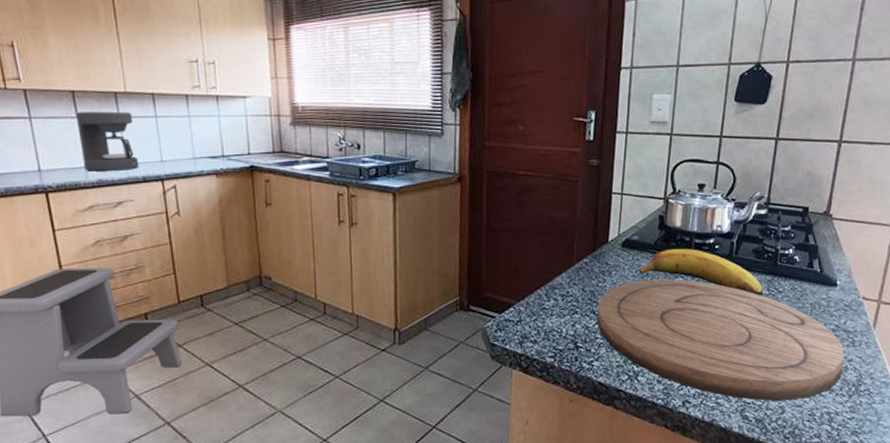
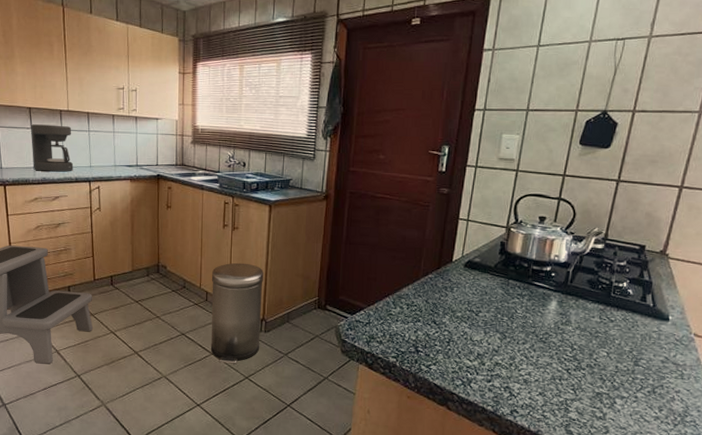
pedal bin: none [328,264,395,387] -> present [210,262,264,364]
cutting board: present [597,279,844,401] -> none [437,298,672,422]
fruit: present [638,248,764,296] -> none [478,272,596,323]

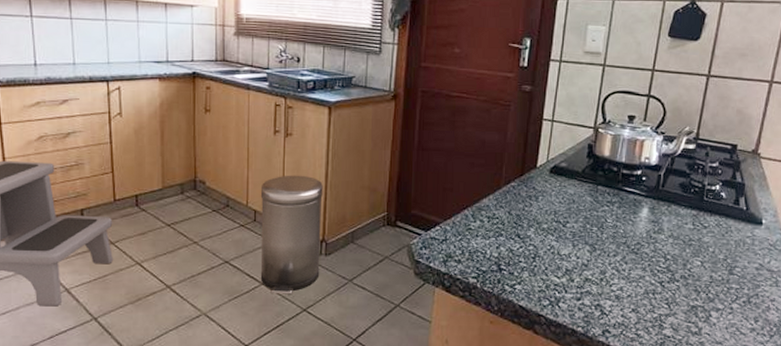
coffee maker: present [31,124,74,173] -> none [31,11,87,71]

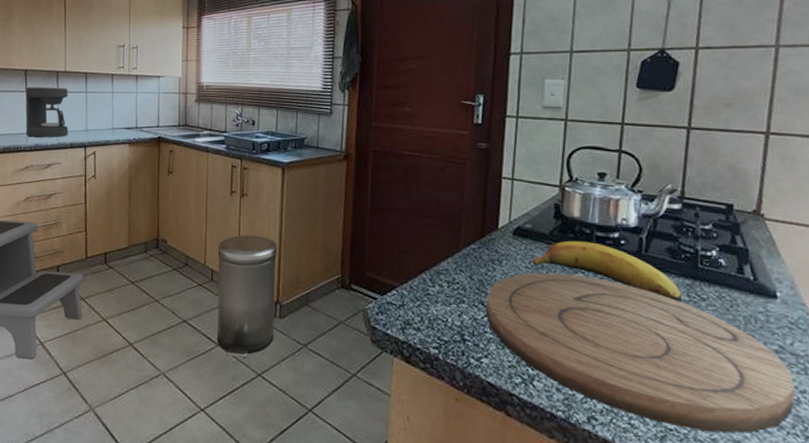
coffee maker: none [31,11,87,71] -> present [25,87,69,138]
cutting board: none [522,207,767,336] -> present [486,273,795,433]
fruit: none [565,177,689,230] -> present [532,240,683,302]

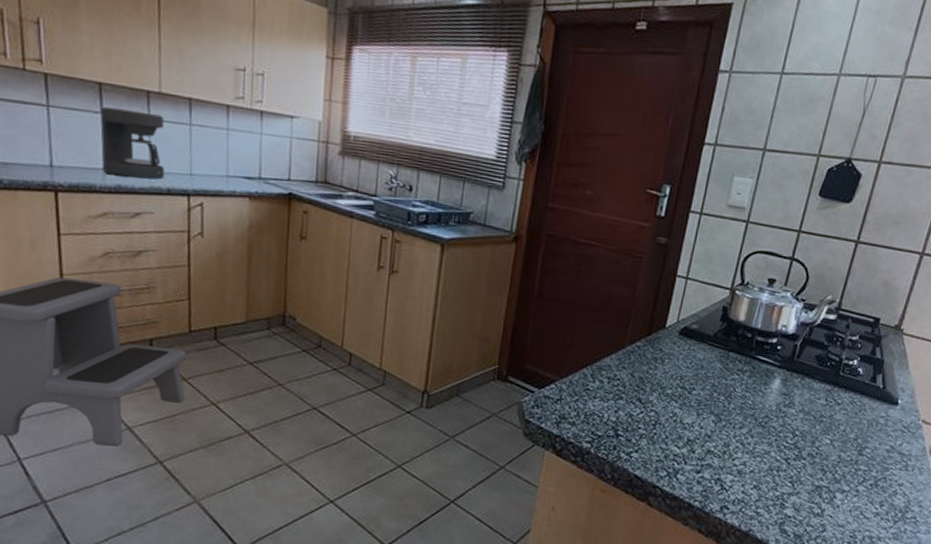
pedal bin: present [216,234,277,358] -> none [352,316,429,448]
cutting board: present [486,273,795,433] -> none [642,372,896,519]
fruit: present [532,240,683,302] -> none [693,343,822,406]

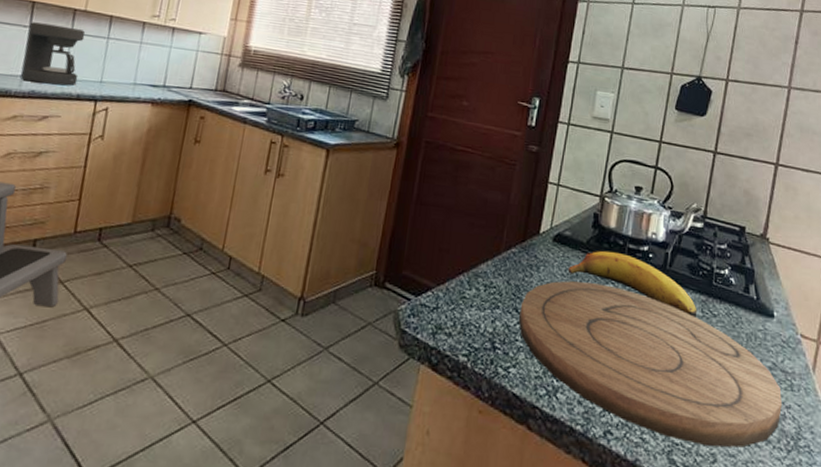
cutting board: none [642,372,896,519] -> present [519,281,782,448]
fruit: none [693,343,822,406] -> present [568,250,697,318]

